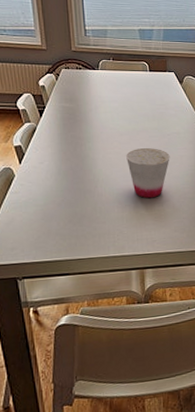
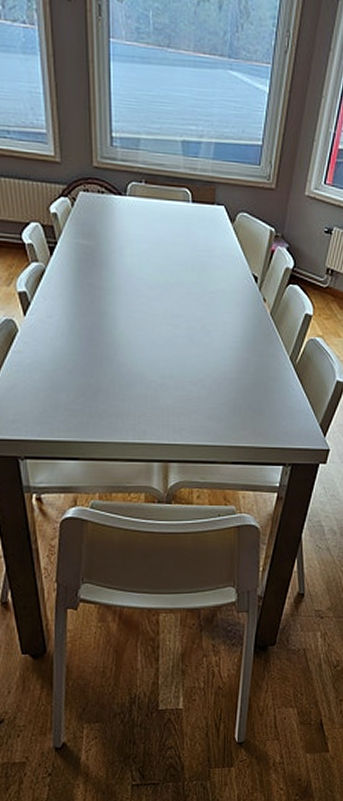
cup: present [126,148,170,199] -> none [155,308,210,375]

